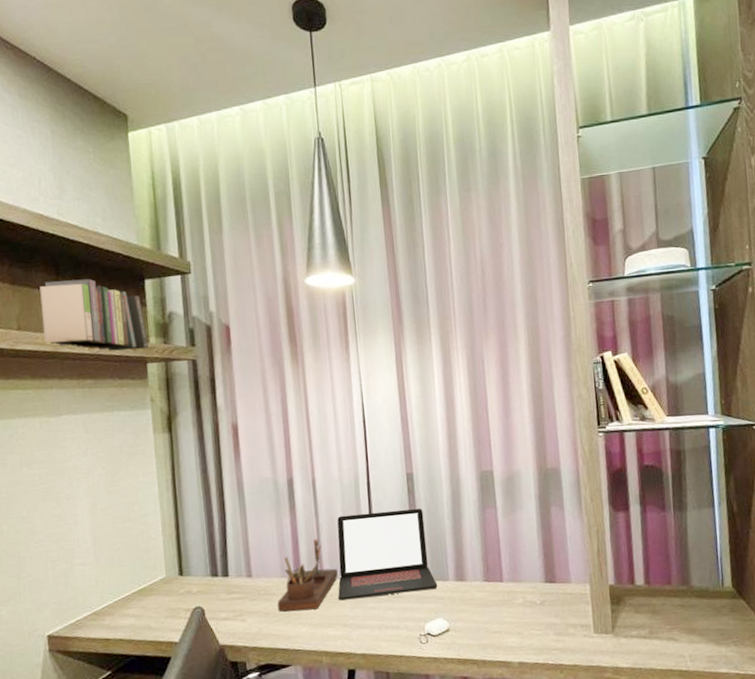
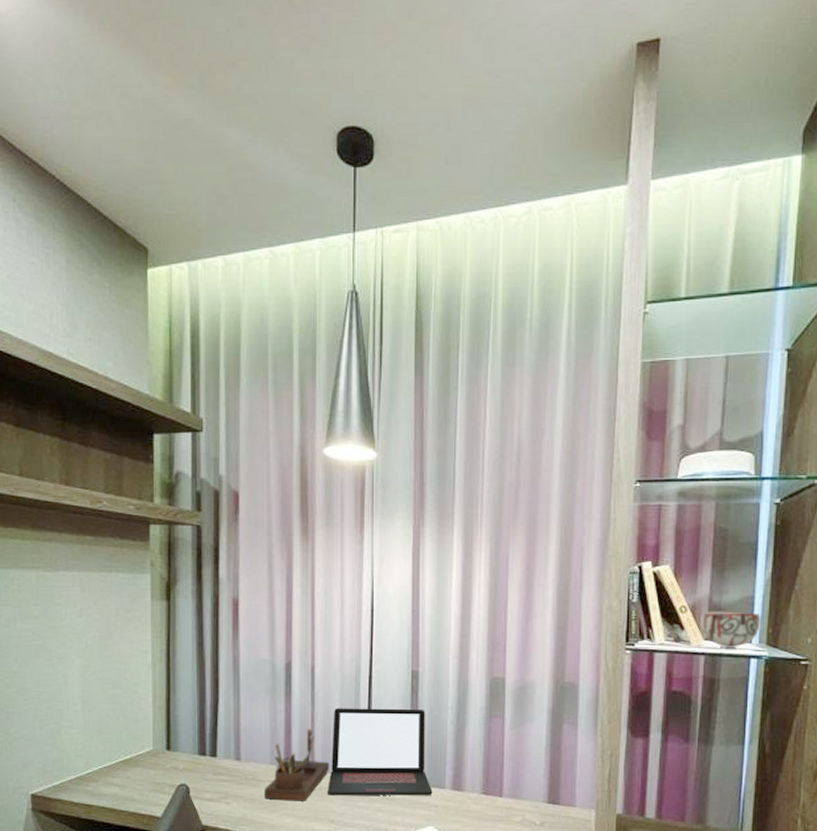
books: present [40,278,149,351] -> none [44,426,153,509]
decorative bowl: none [660,387,714,421] -> present [700,611,761,647]

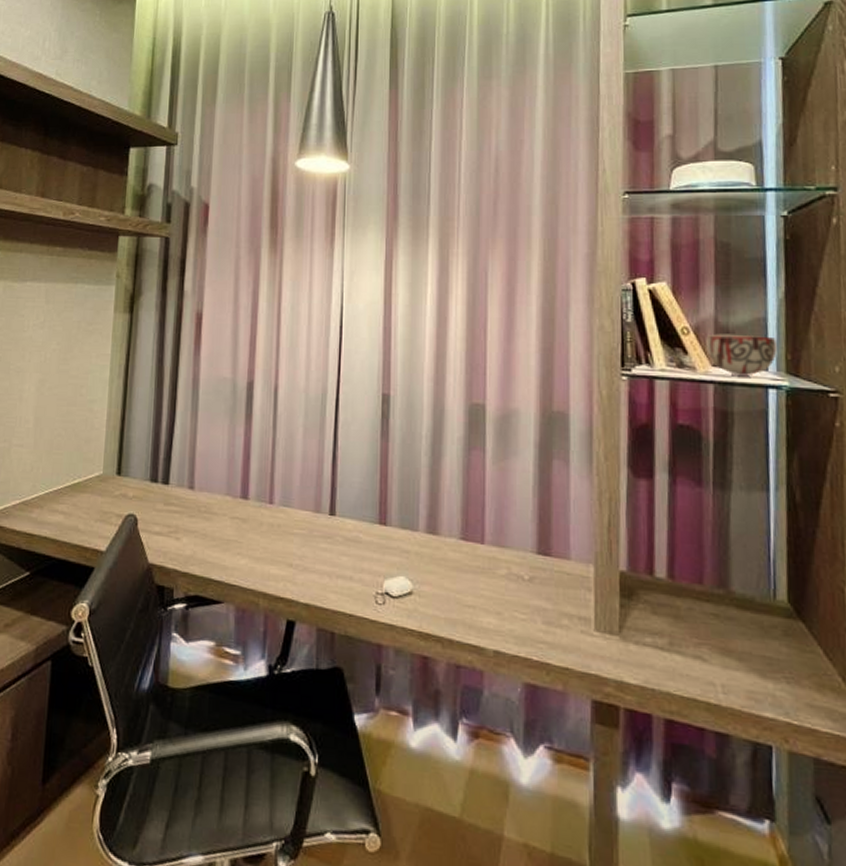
desk organizer: present [264,729,330,801] -> none [217,456,291,540]
laptop: present [328,708,433,796] -> none [287,433,404,539]

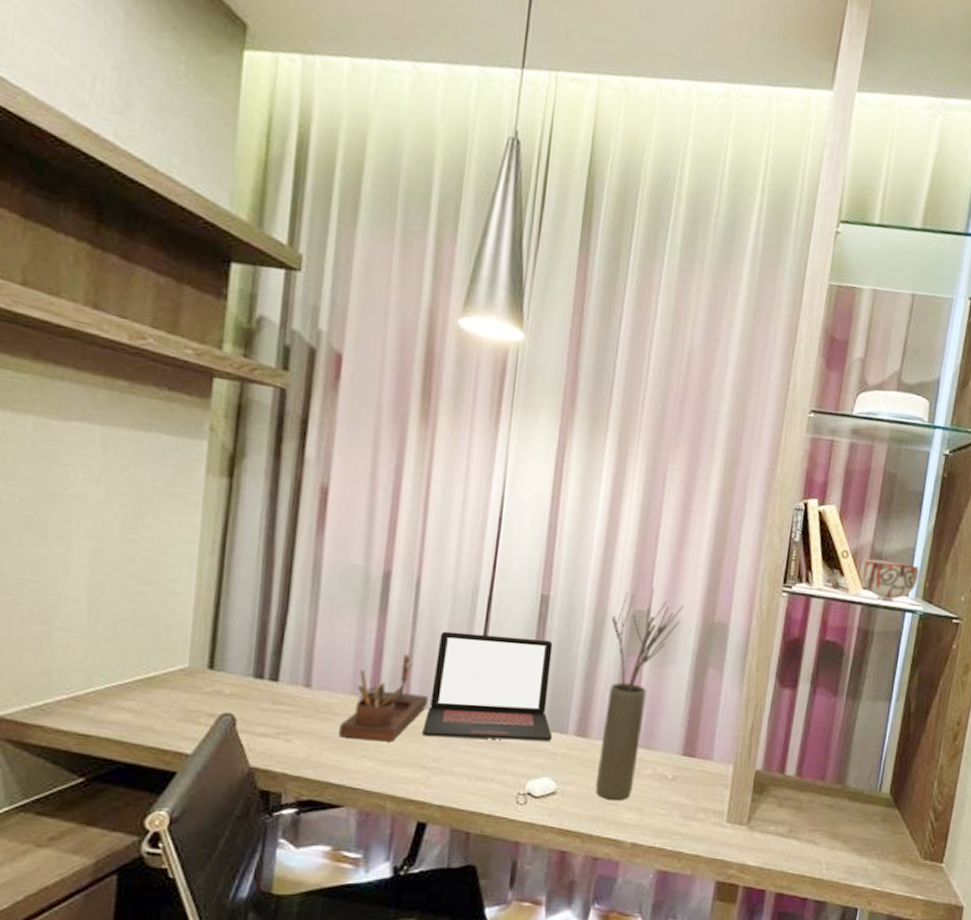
desk organizer: none [217,456,291,540] -> present [339,654,429,742]
laptop: none [287,433,404,539] -> present [422,631,553,741]
vase: none [449,380,520,603] -> present [595,587,684,800]

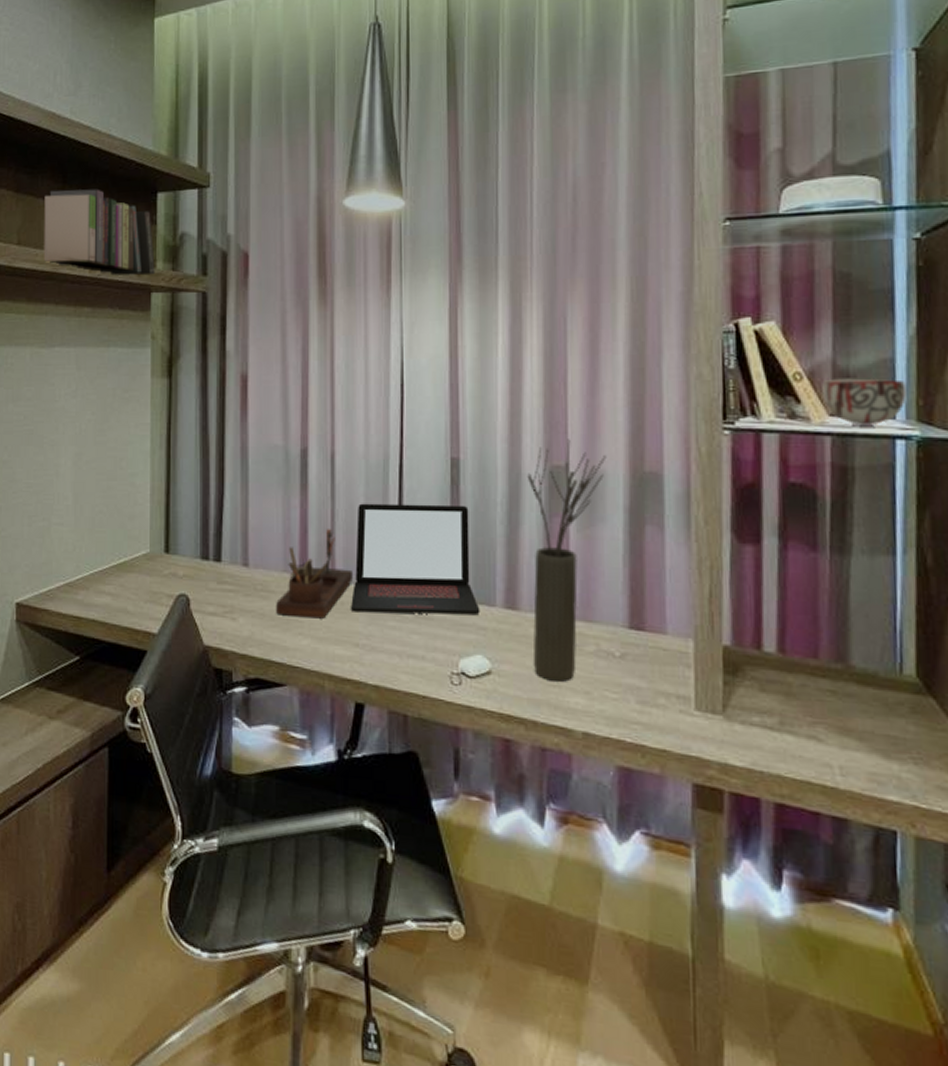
books: none [61,226,221,358] -> present [43,189,155,276]

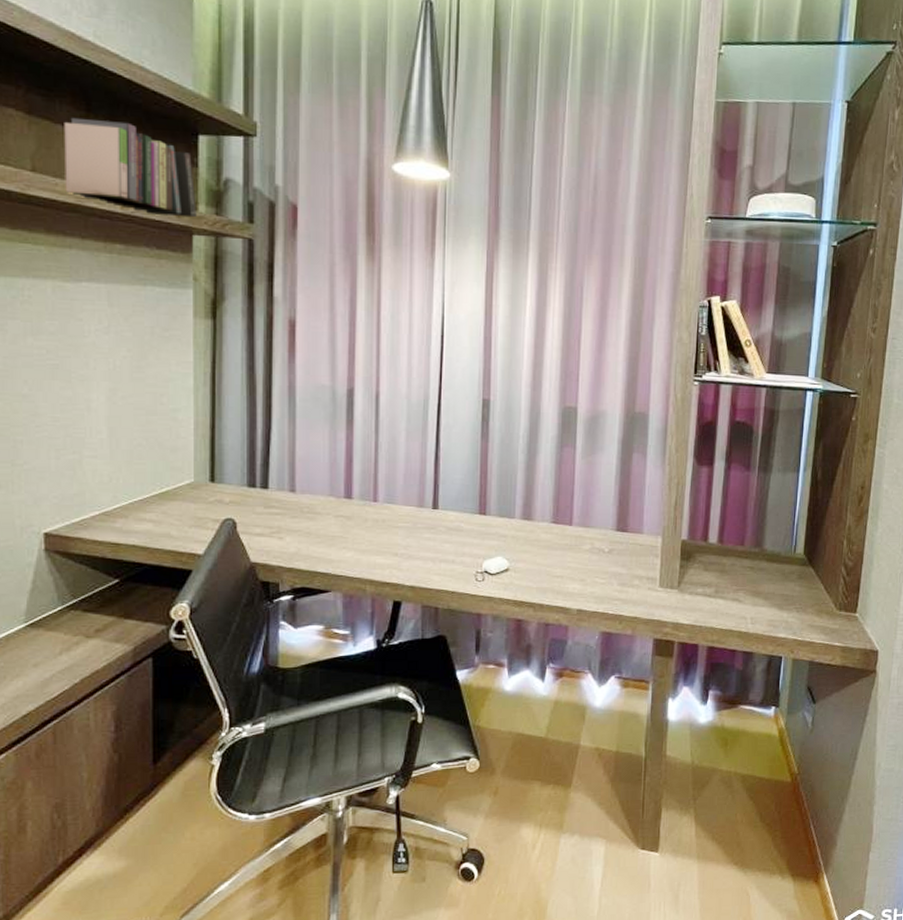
desk organizer: present [276,529,354,619] -> none [322,459,395,534]
laptop: present [351,503,480,615] -> none [392,436,502,528]
vase: present [527,439,607,682] -> none [542,385,608,573]
decorative bowl: present [822,378,907,425] -> none [763,345,817,380]

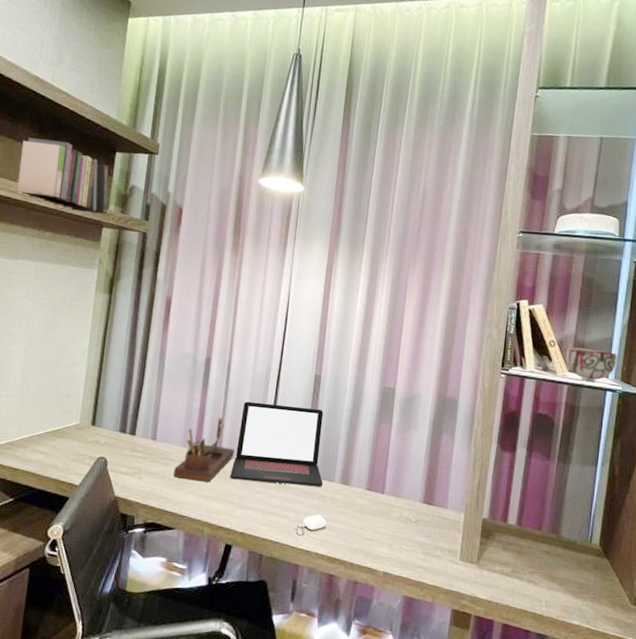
desk organizer: none [322,459,395,534] -> present [173,418,235,482]
laptop: none [392,436,502,528] -> present [230,401,324,487]
decorative bowl: none [763,345,817,380] -> present [566,347,617,381]

